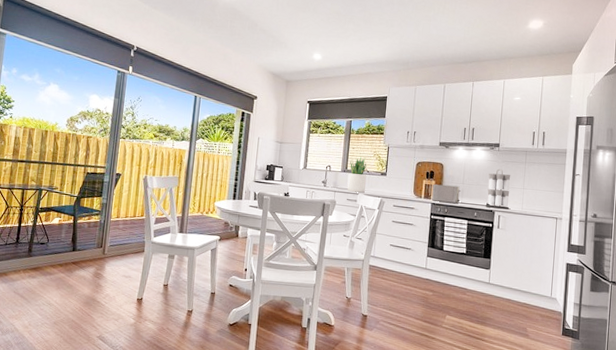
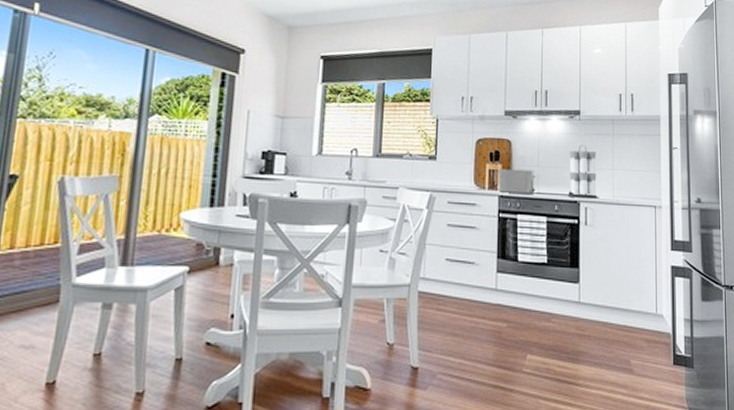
planter: present [347,156,367,193] -> none [382,133,410,186]

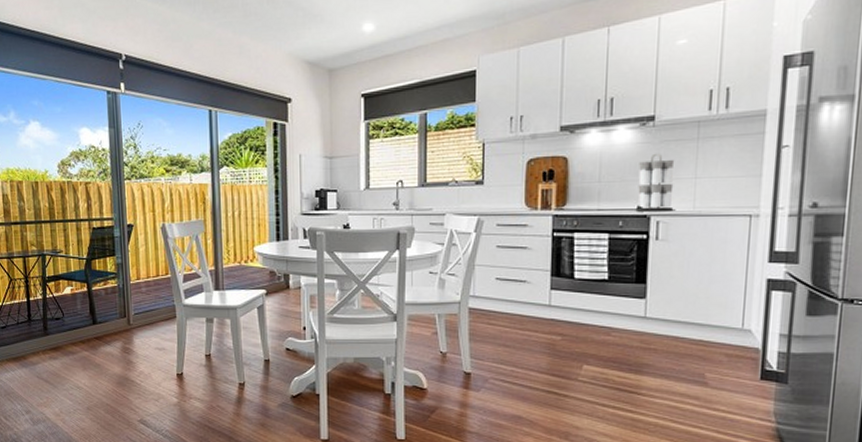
toaster: present [499,168,535,195] -> none [553,186,596,213]

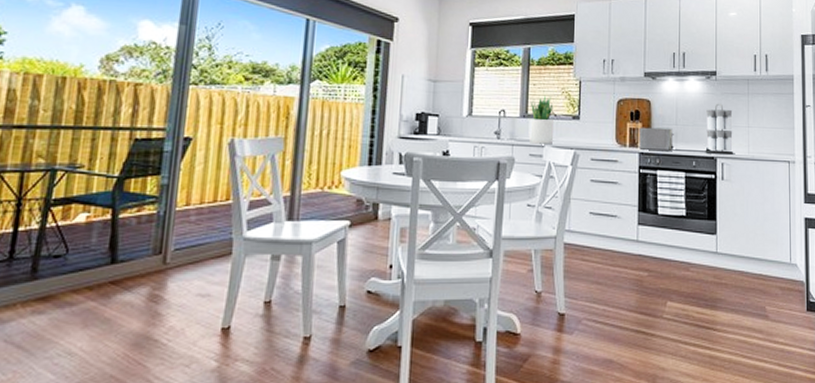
planter: none [428,161,456,213] -> present [528,95,554,145]
toaster: none [553,186,596,213] -> present [639,127,674,152]

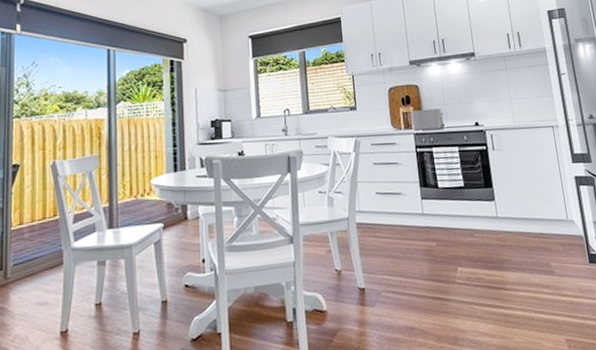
planter: present [528,95,554,145] -> none [311,91,335,137]
spice rack: present [705,103,734,156] -> none [470,80,501,128]

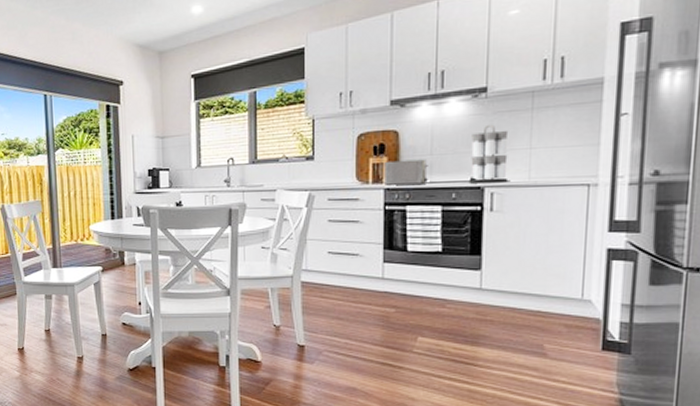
spice rack: none [470,80,501,128] -> present [468,124,509,185]

